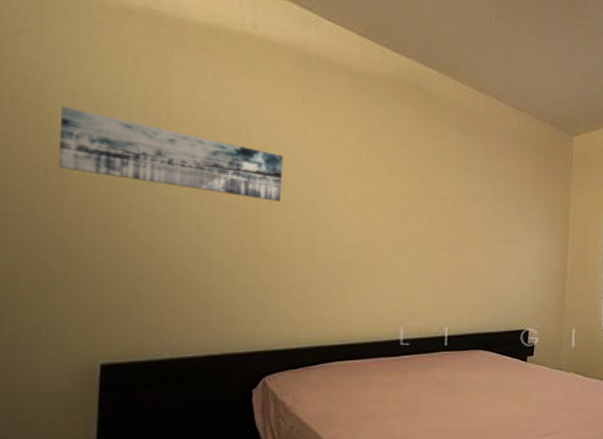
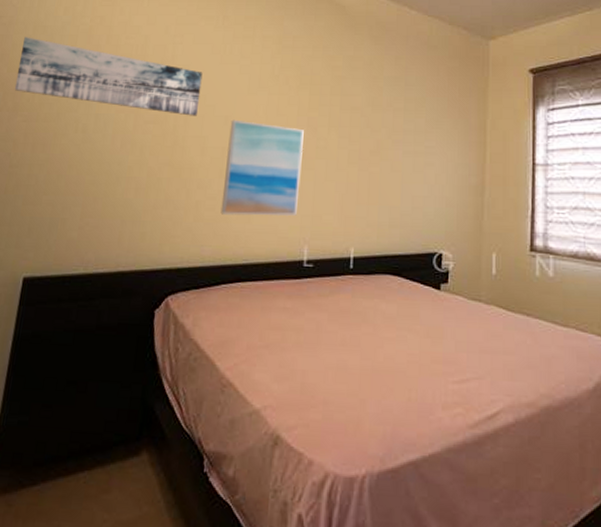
wall art: none [313,205,396,300] -> present [220,119,304,217]

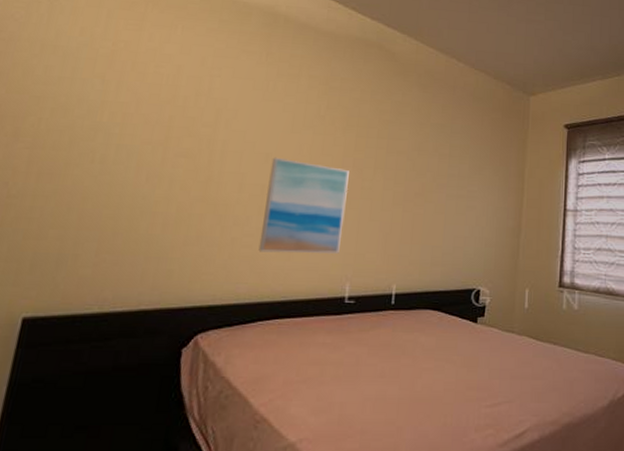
wall art: present [14,37,203,116] -> none [14,56,243,152]

